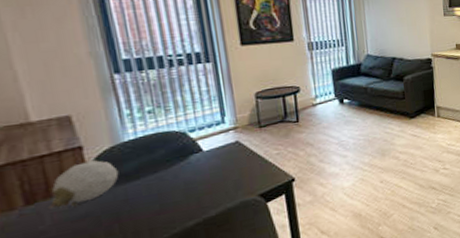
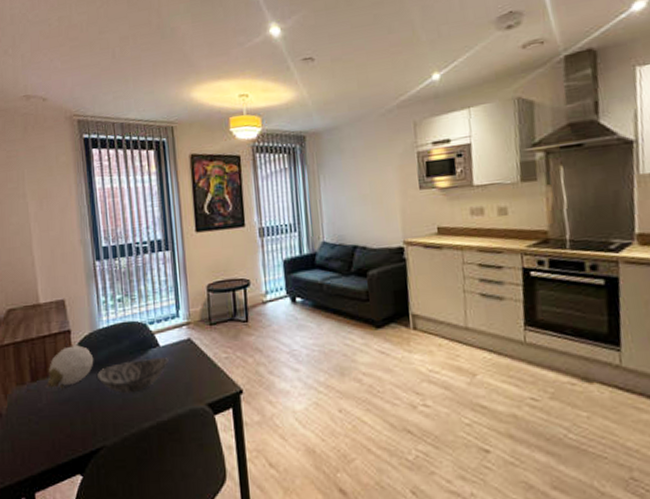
decorative bowl: none [123,161,215,200] -> present [96,358,169,394]

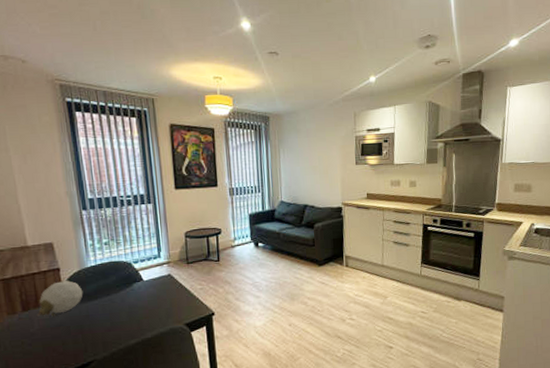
decorative bowl: present [96,358,169,394] -> none [86,289,152,318]

